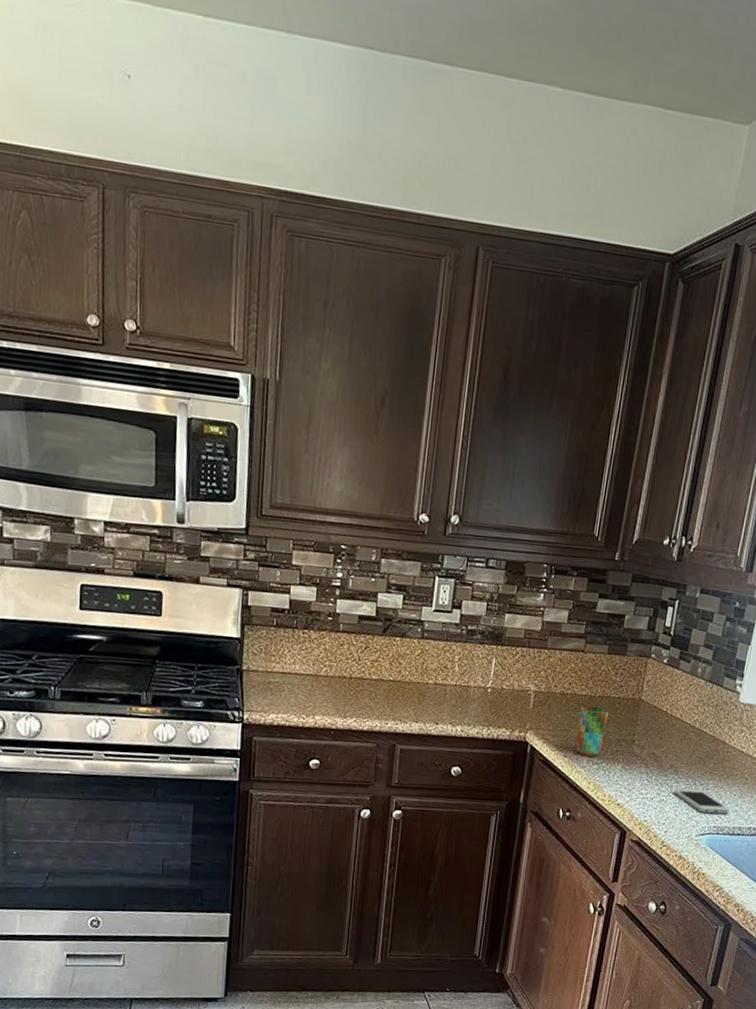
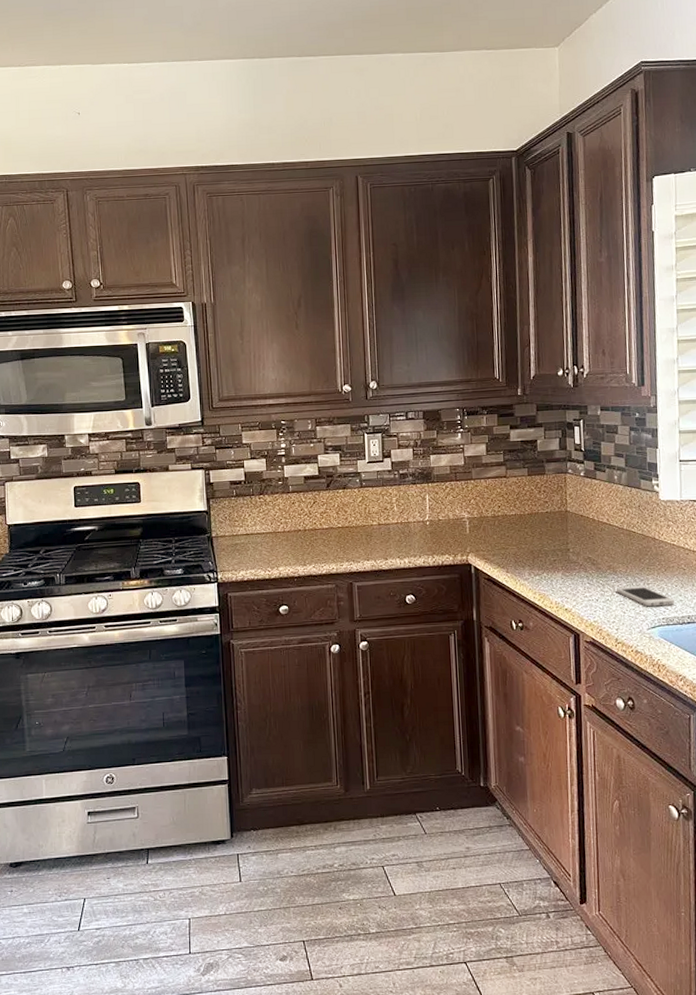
cup: present [576,706,609,757] -> none [513,524,541,569]

